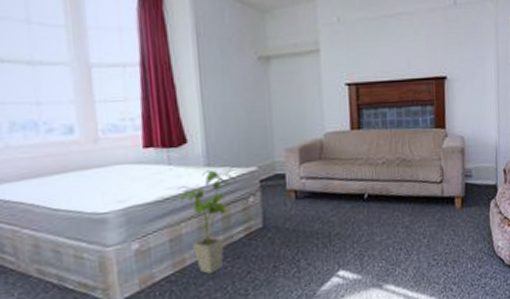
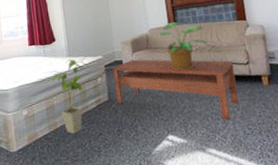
coffee table: none [271,173,427,250] -> present [112,59,239,120]
potted plant: none [337,124,398,189] -> present [159,21,208,71]

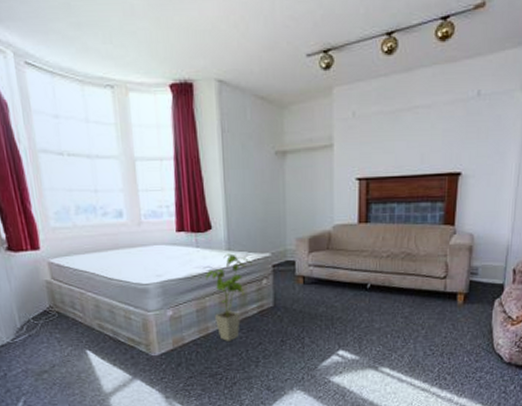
coffee table: present [112,59,239,120] -> none [282,261,429,338]
potted plant: present [159,21,208,71] -> none [345,218,403,279]

